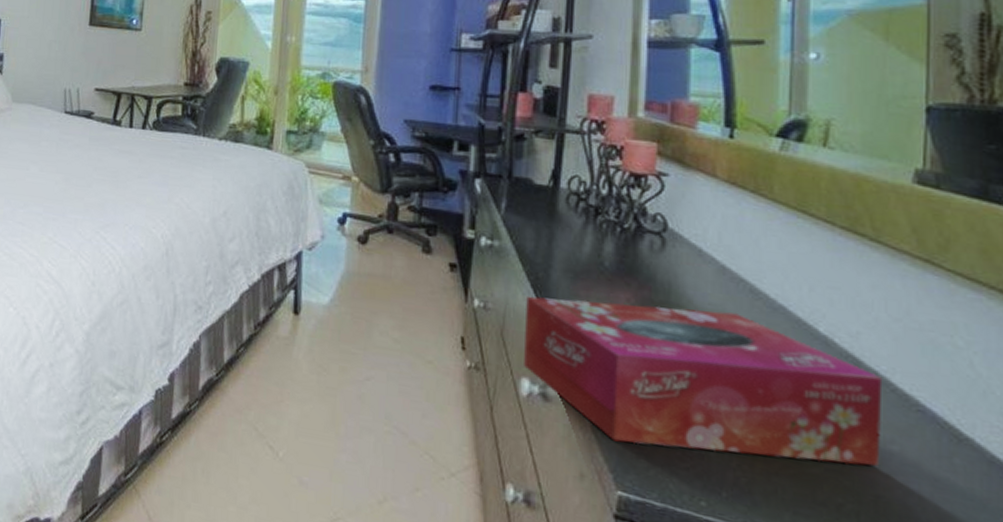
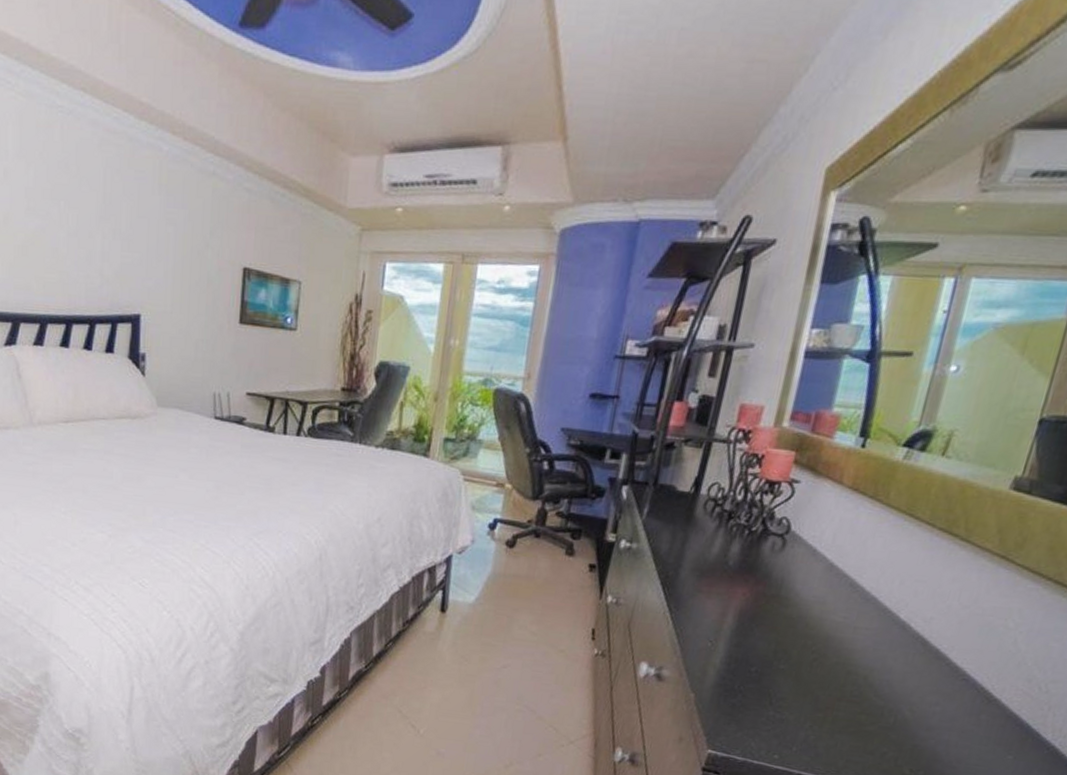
tissue box: present [524,296,883,466] -> none [645,592,942,723]

